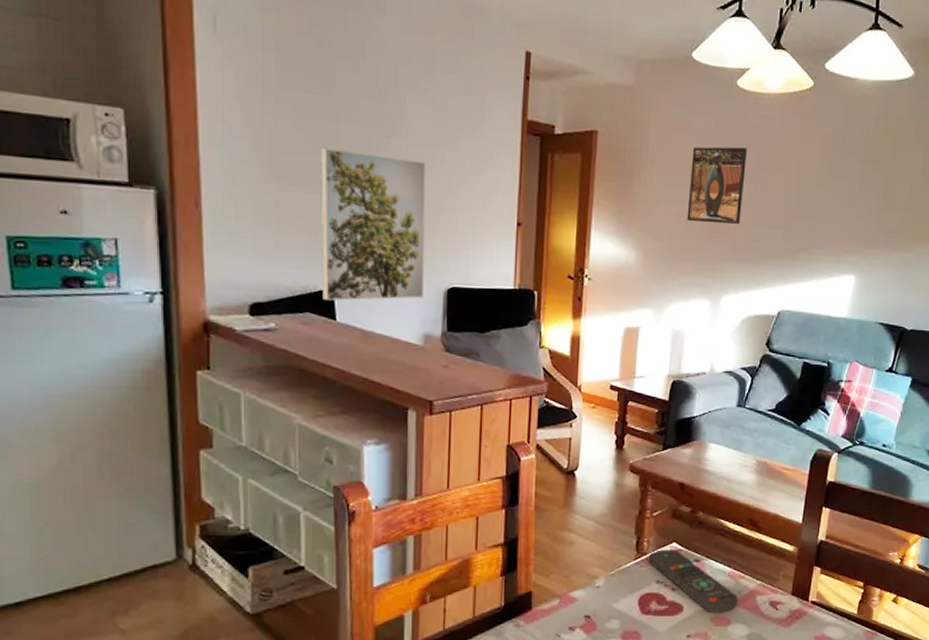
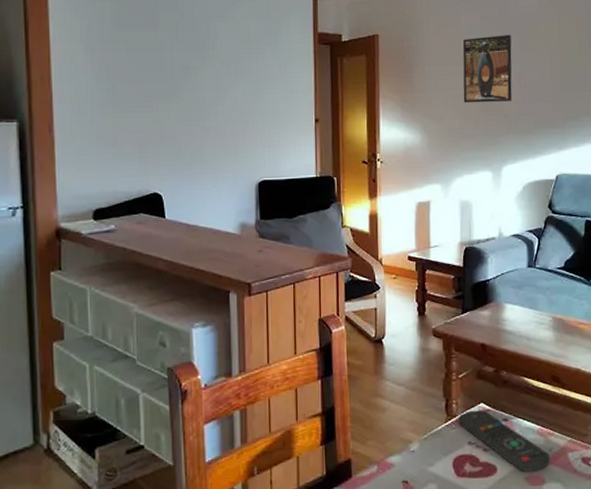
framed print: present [321,147,427,301] -> none [149,73,238,201]

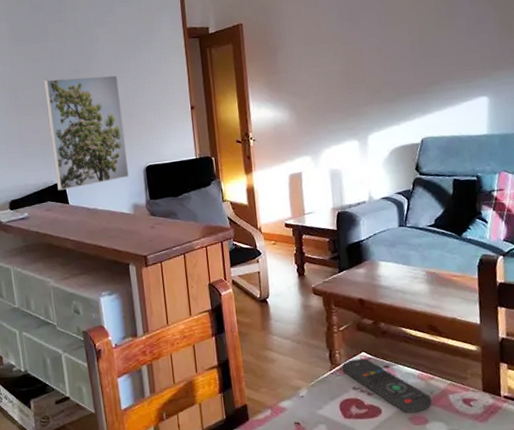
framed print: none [149,73,238,201] -> present [44,75,129,190]
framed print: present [462,35,512,103] -> none [322,10,374,79]

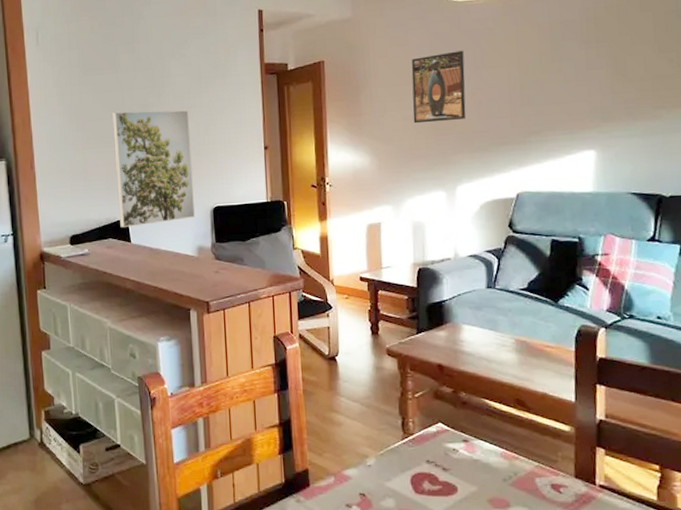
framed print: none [322,10,374,79] -> present [411,50,466,124]
remote control: present [342,358,432,413] -> none [415,430,515,494]

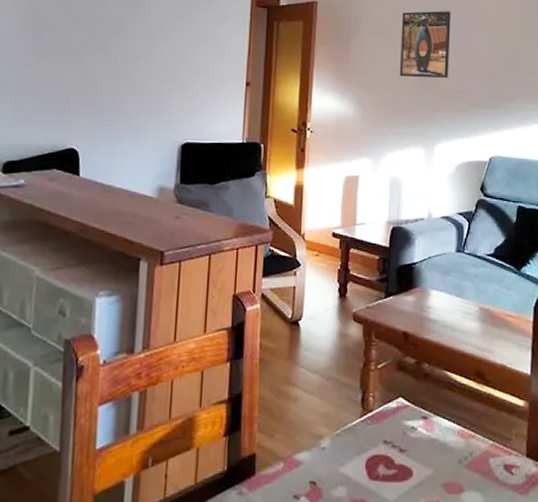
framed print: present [112,110,195,227] -> none [69,23,168,158]

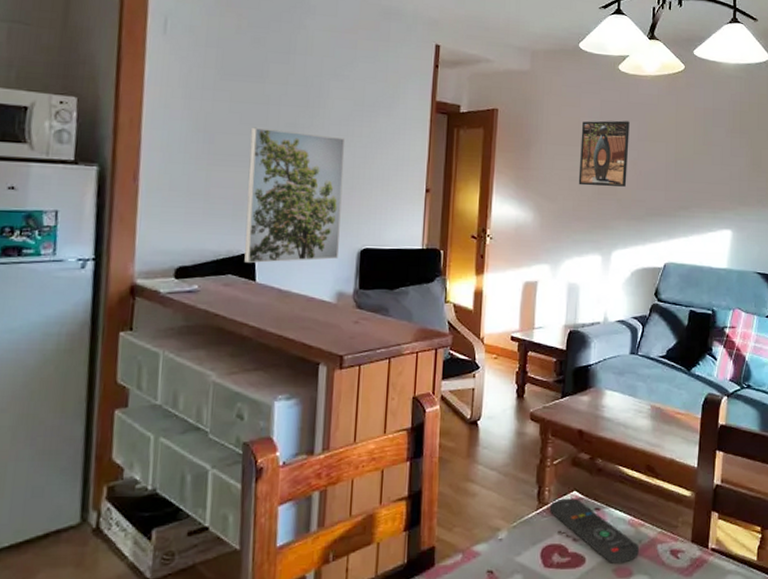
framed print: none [69,23,168,158] -> present [244,127,346,263]
remote control: none [374,405,470,478] -> present [549,498,639,564]

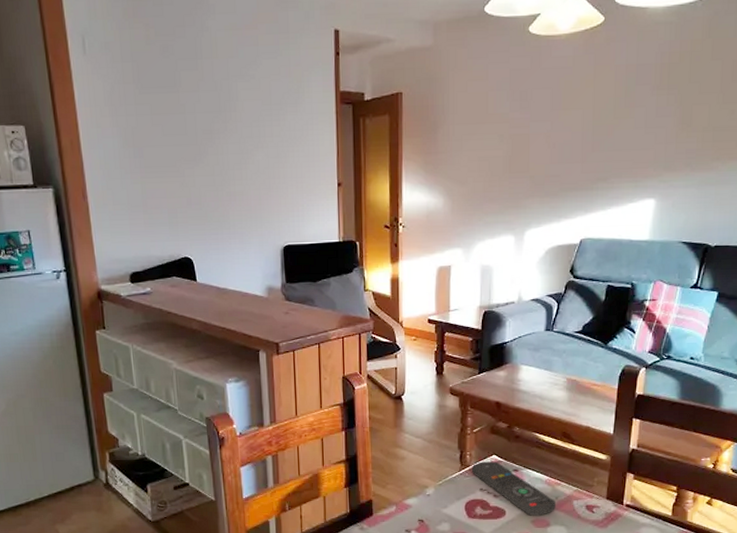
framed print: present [244,127,346,263] -> none [174,137,264,265]
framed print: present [578,120,630,187] -> none [488,90,542,165]

